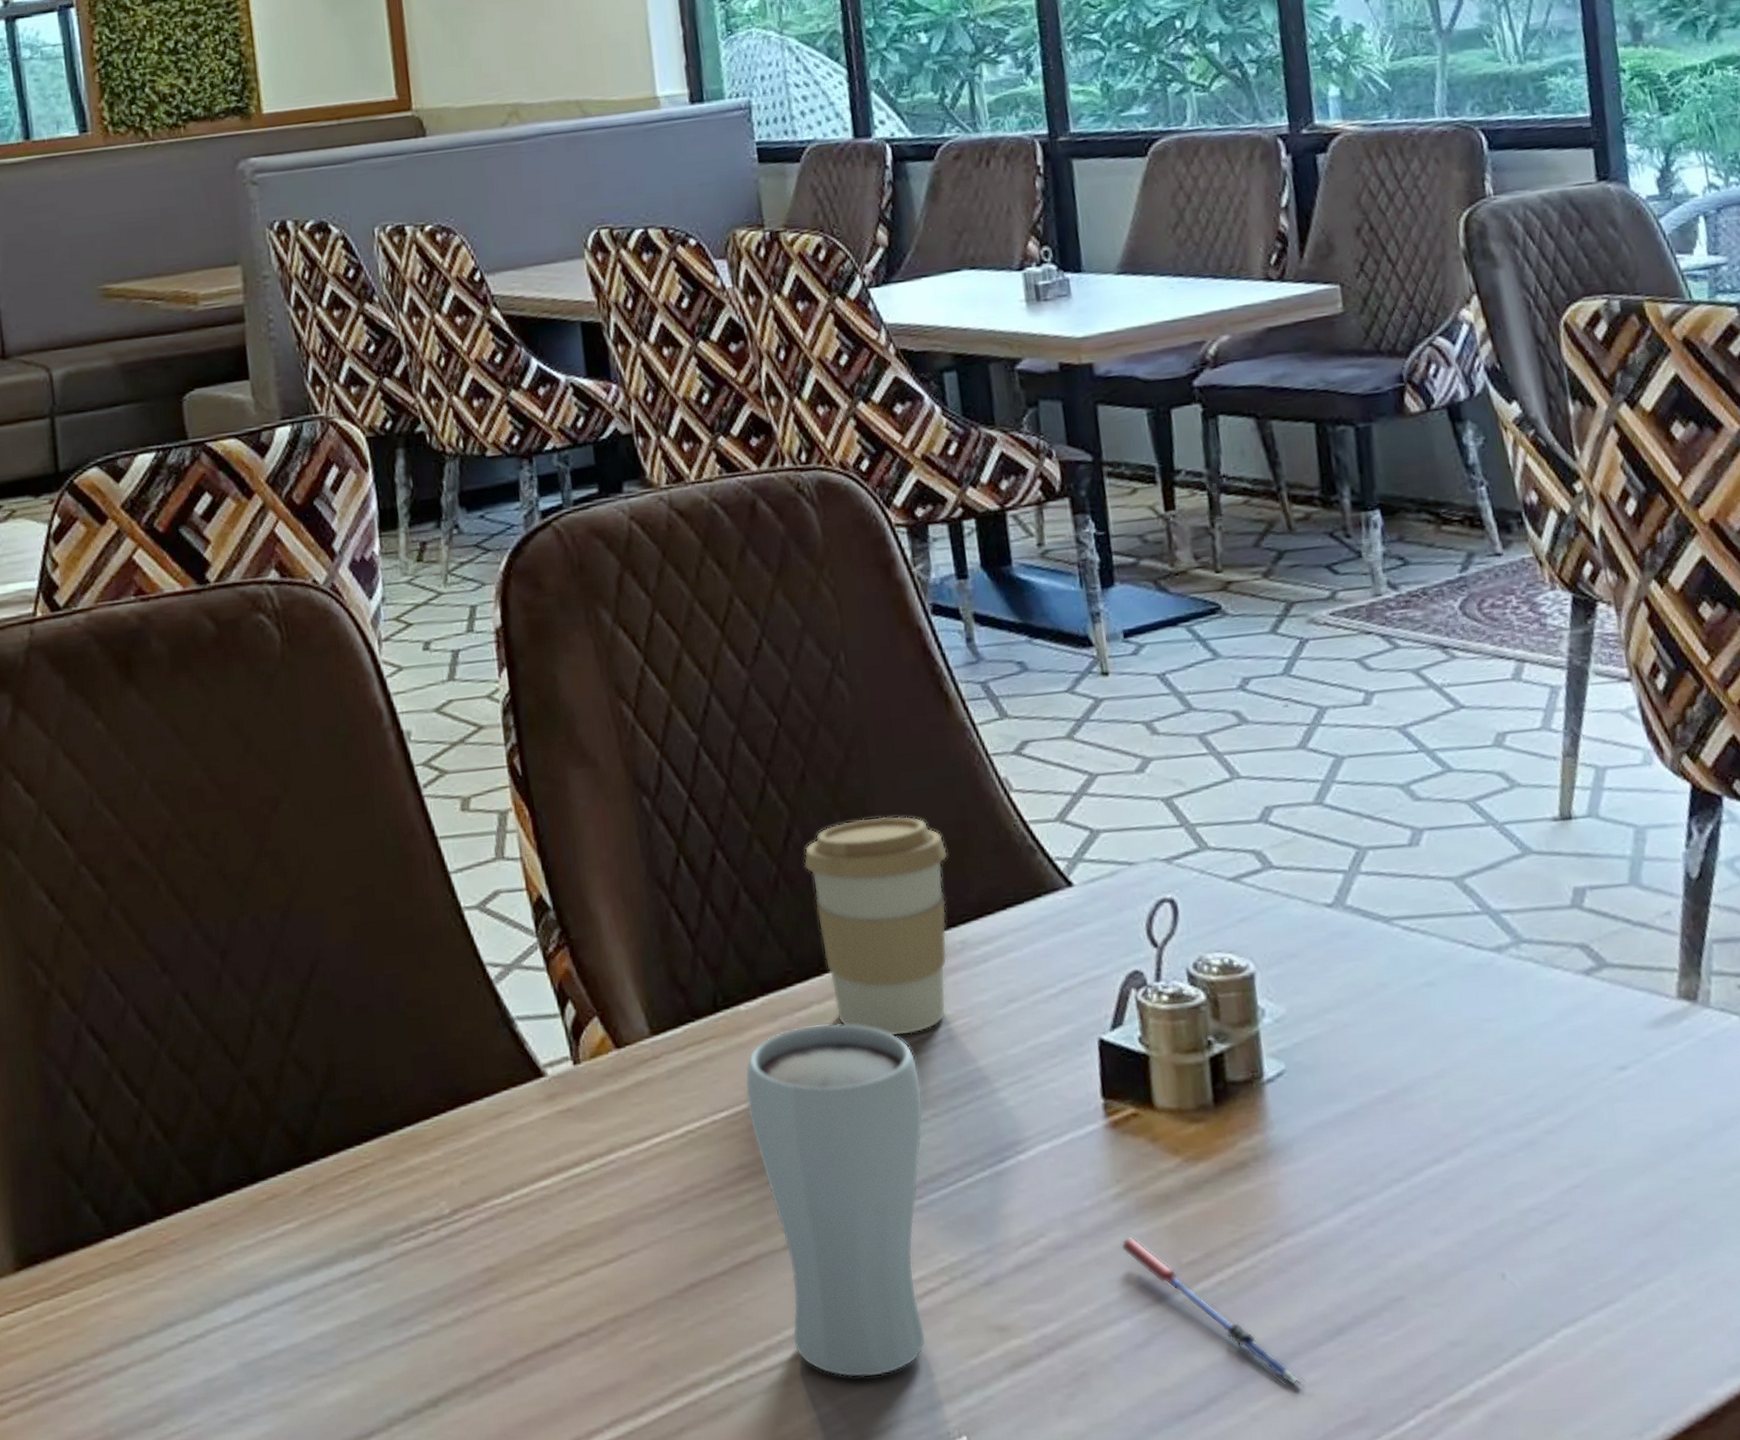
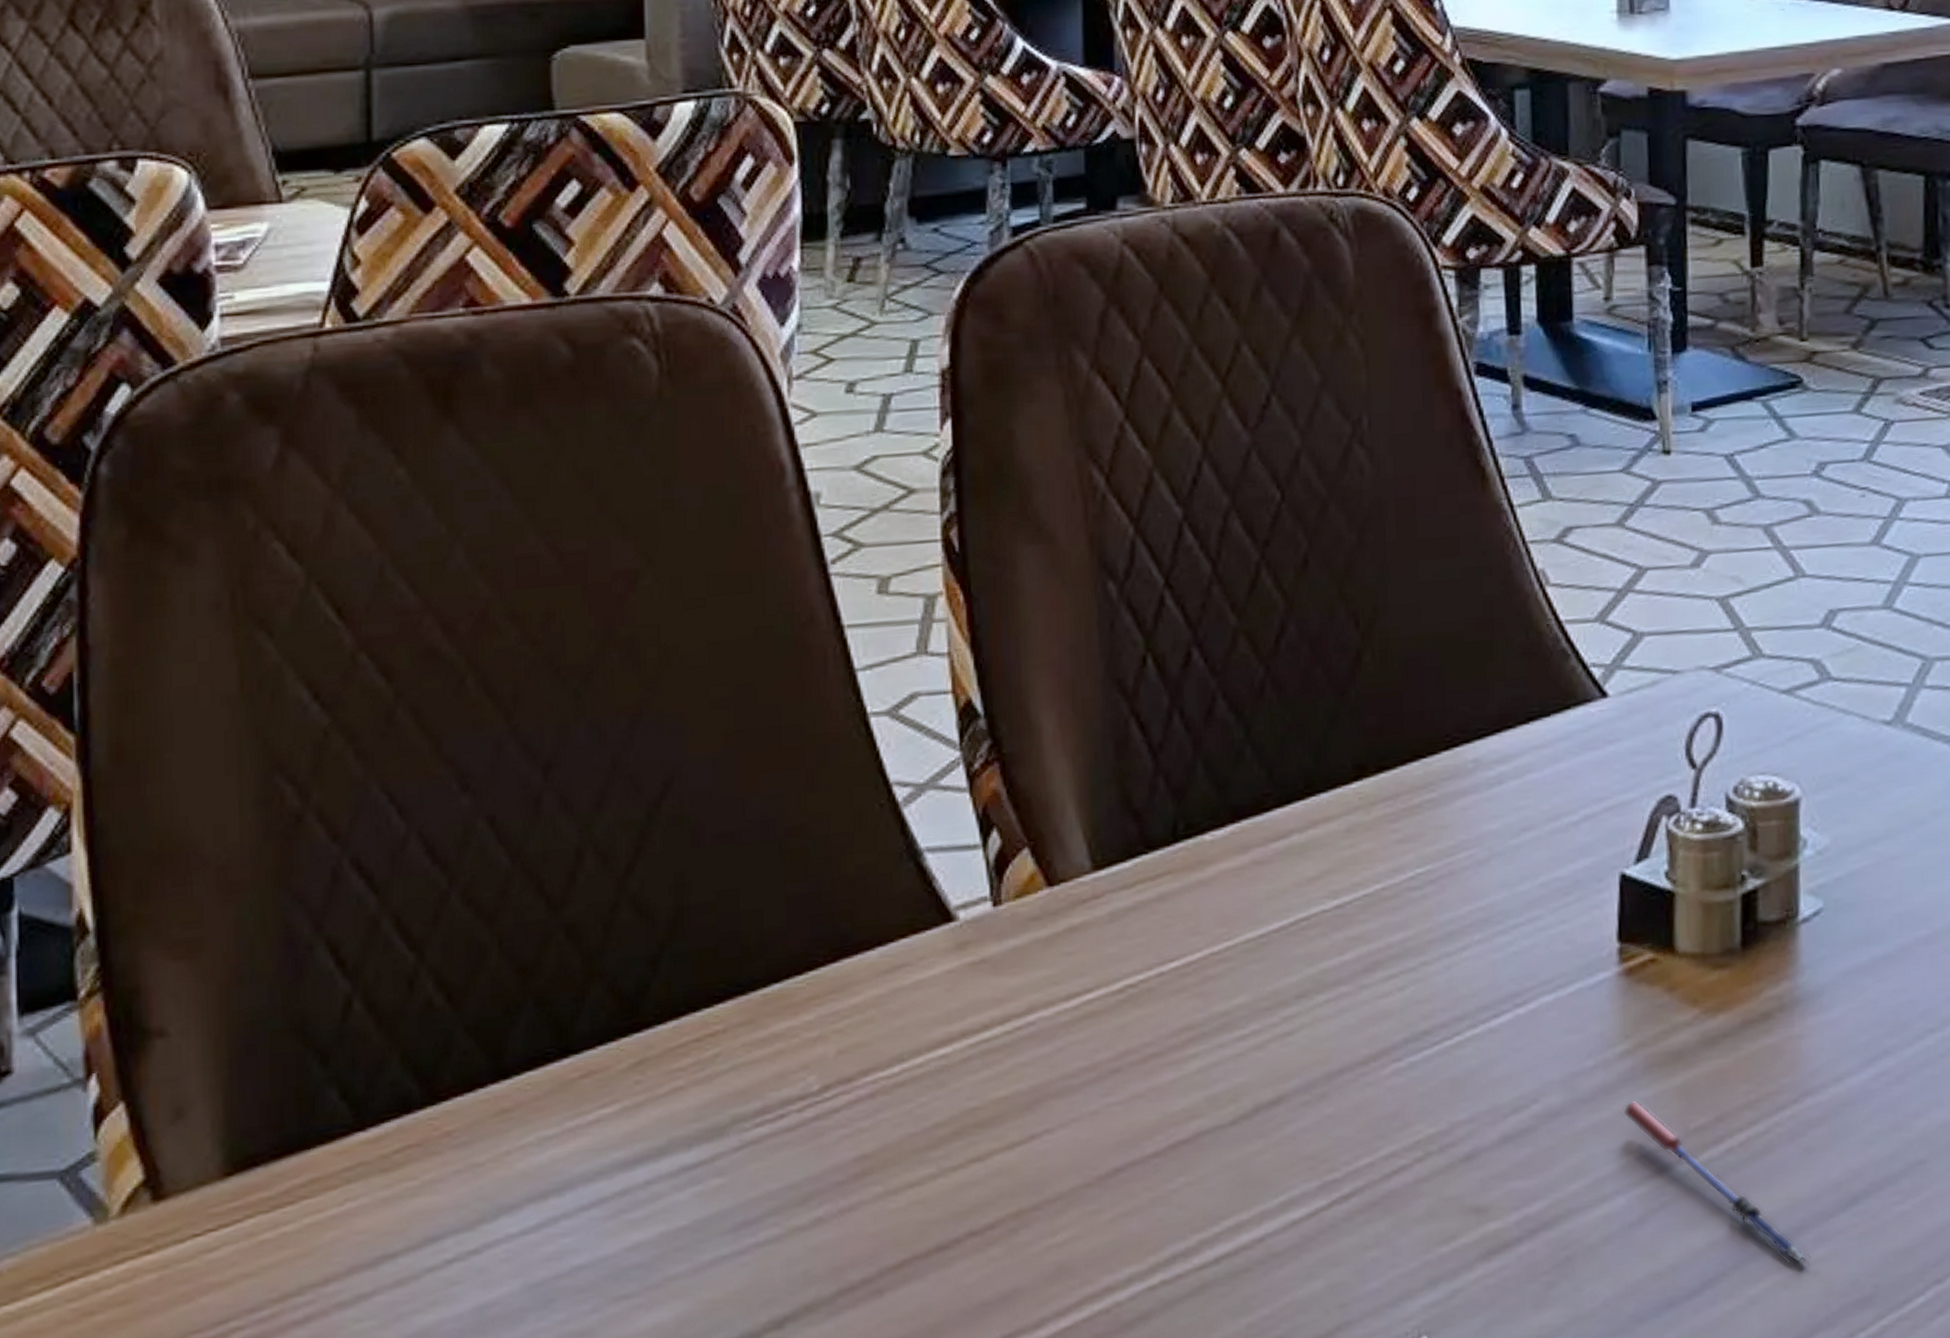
drinking glass: present [745,1023,926,1378] -> none [1202,855,1413,1274]
coffee cup: present [803,816,948,1036] -> none [1297,611,1468,871]

